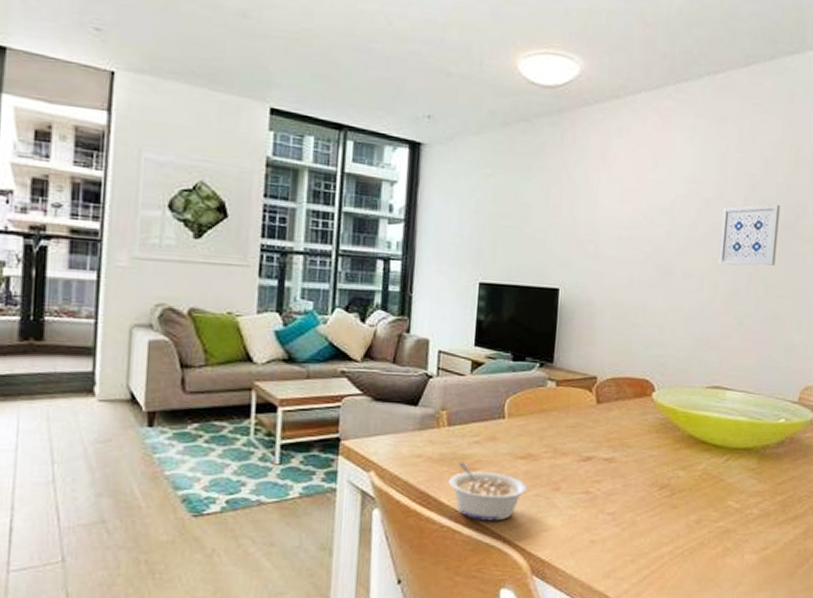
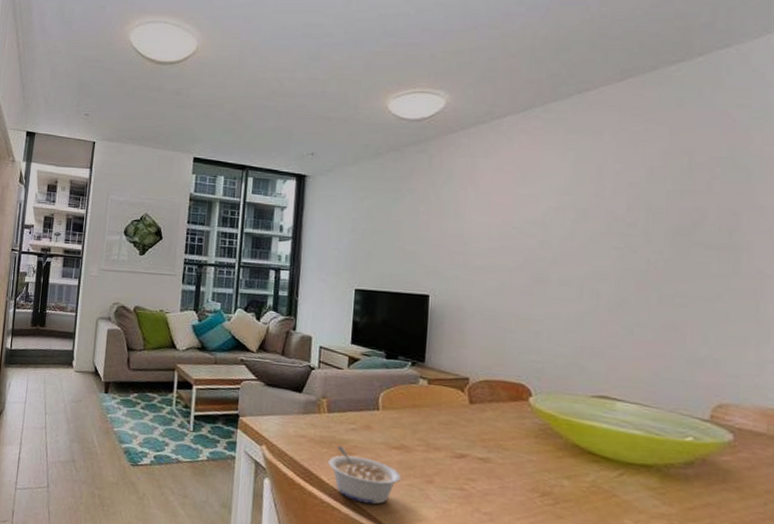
wall art: present [718,204,780,266] -> none [599,212,672,275]

